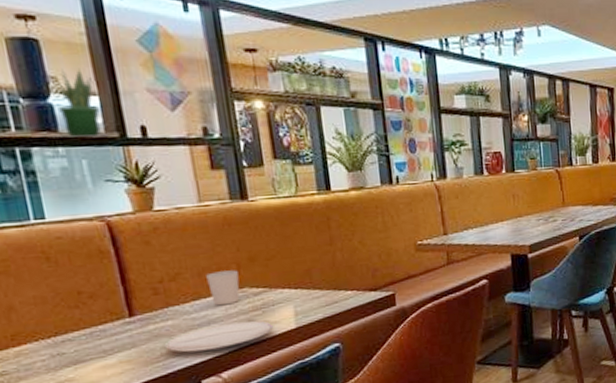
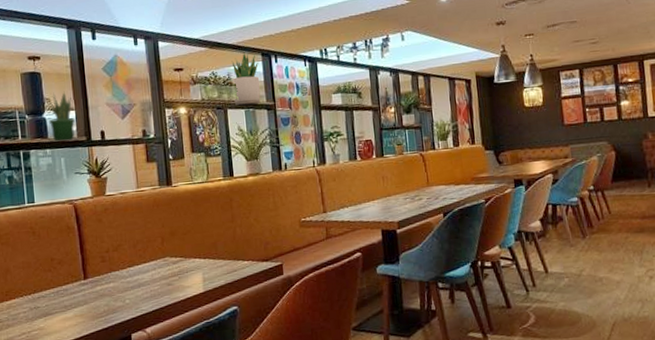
plate: present [164,321,274,353] -> none [107,285,187,310]
dixie cup: present [206,270,240,306] -> none [139,242,163,272]
planter: none [324,34,364,104] -> present [231,52,261,107]

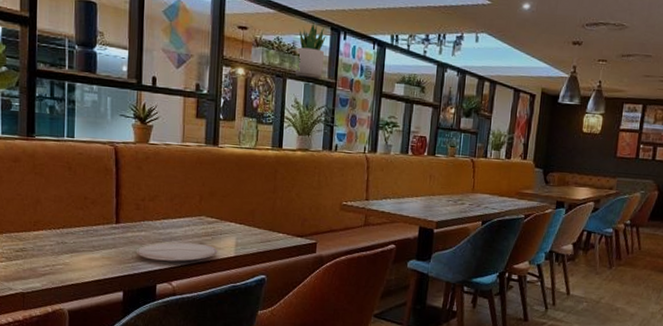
planter: present [48,91,76,143] -> none [99,27,128,82]
plate: none [107,285,187,310] -> present [136,242,218,262]

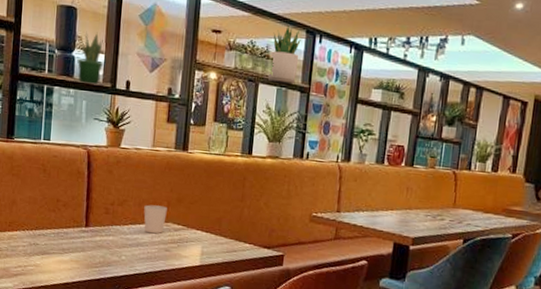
planter: none [99,27,128,82] -> present [76,32,104,85]
plate: present [136,242,218,262] -> none [103,248,184,269]
dixie cup: none [176,199,200,228] -> present [143,205,167,234]

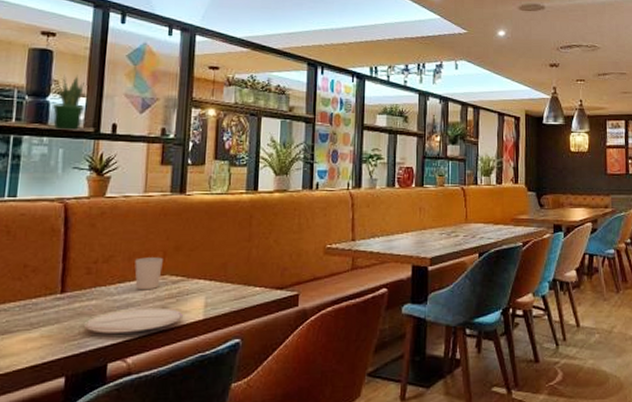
plate: none [103,248,184,269] -> present [83,307,184,334]
planter: present [267,25,301,85] -> none [270,59,303,117]

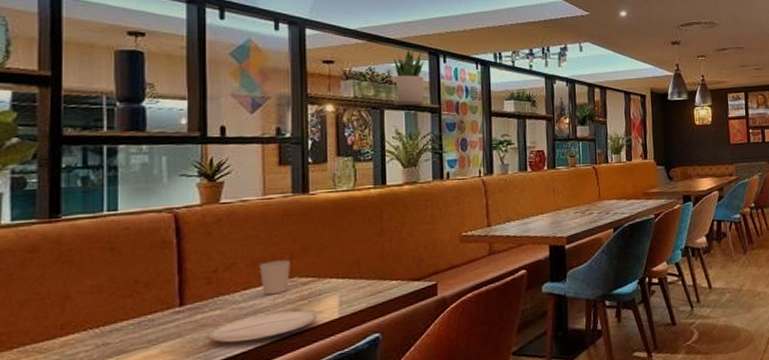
planter: present [52,74,85,131] -> none [149,76,188,138]
planter: none [270,59,303,117] -> present [392,49,424,108]

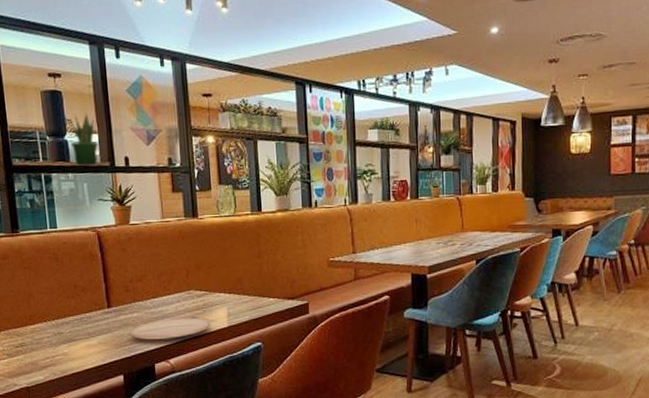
planter: none [149,76,188,138] -> present [70,112,99,167]
dixie cup: present [260,260,290,296] -> none [163,275,188,304]
planter: present [392,49,424,108] -> none [263,79,293,139]

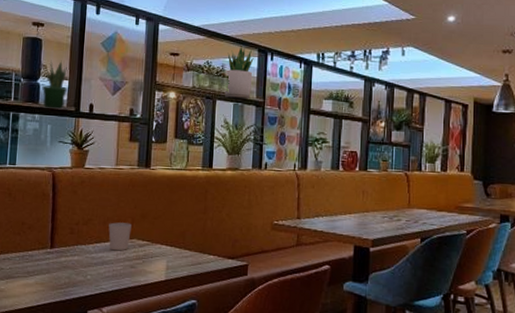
plate: present [130,318,211,340] -> none [68,266,149,287]
dixie cup: none [163,275,188,304] -> present [108,222,132,251]
planter: none [263,79,293,139] -> present [224,46,254,100]

